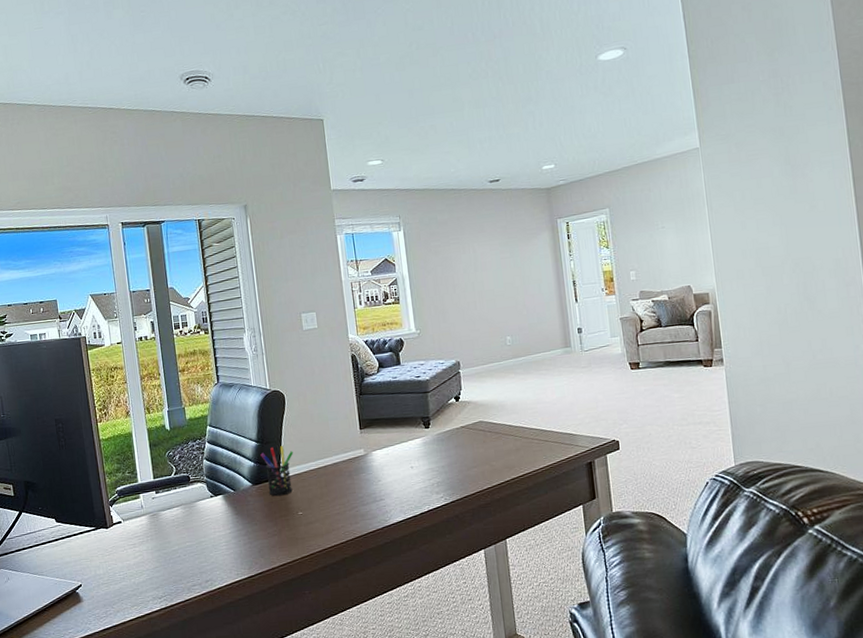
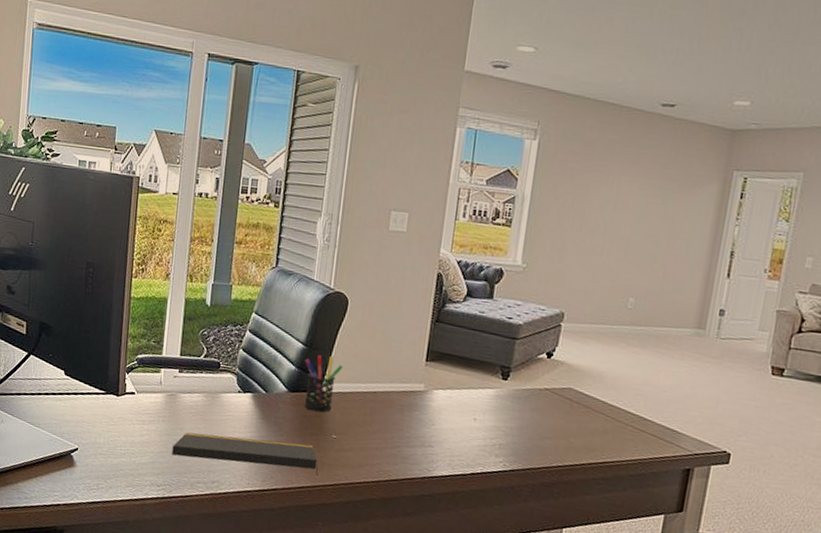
notepad: none [164,526,294,567] -> present [172,432,318,475]

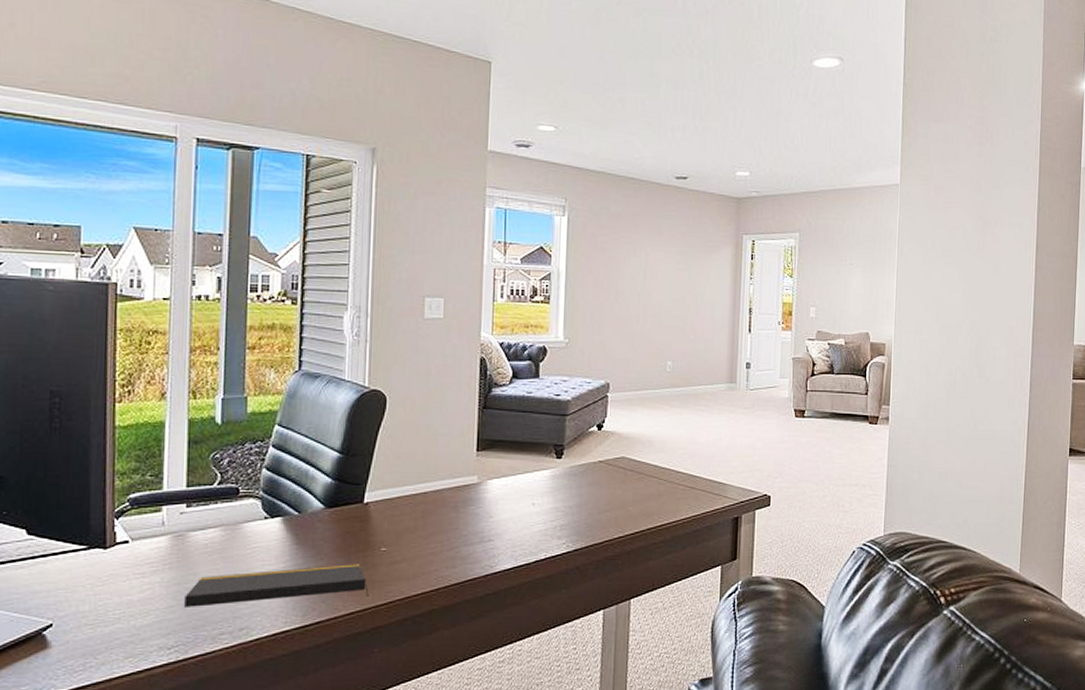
pen holder: present [304,355,343,412] -> none [342,461,387,525]

